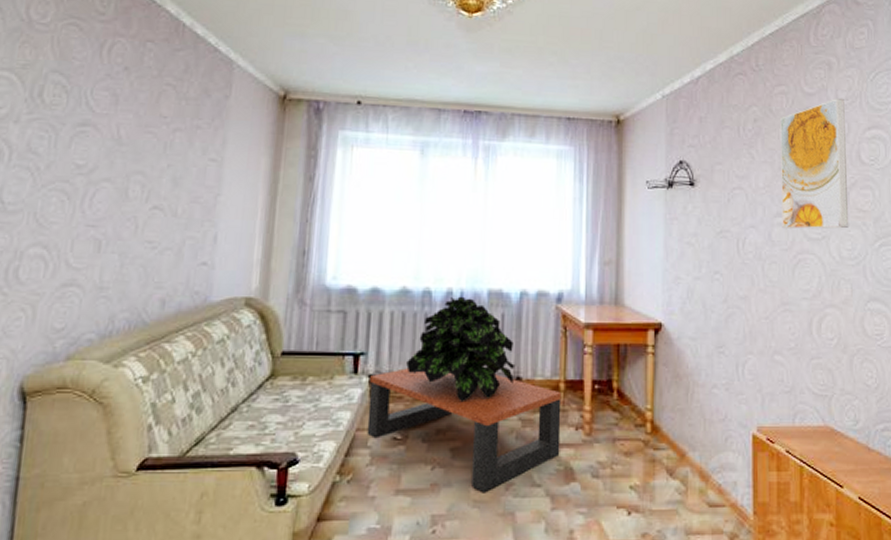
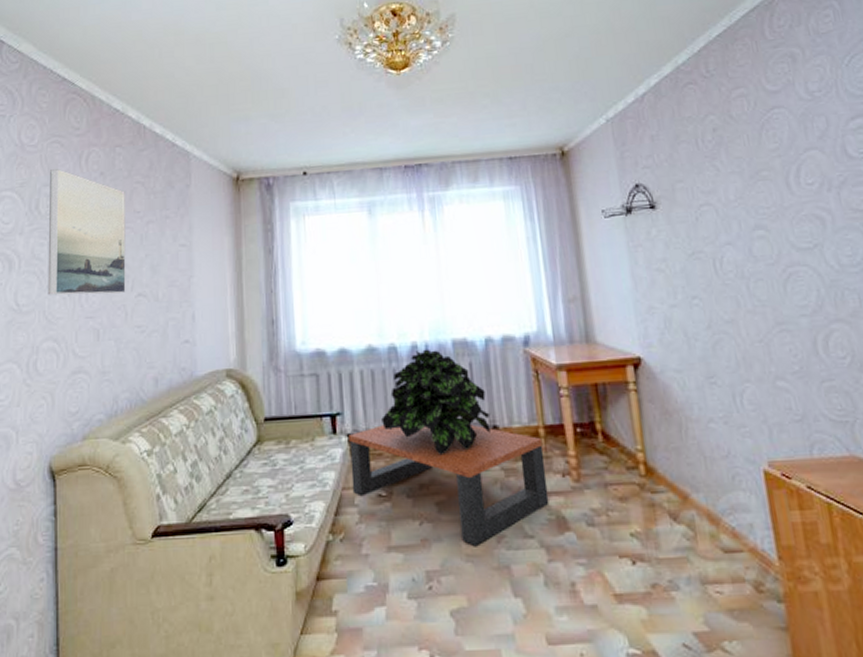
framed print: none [41,55,152,204] -> present [47,169,126,296]
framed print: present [780,99,849,229] -> none [743,91,846,241]

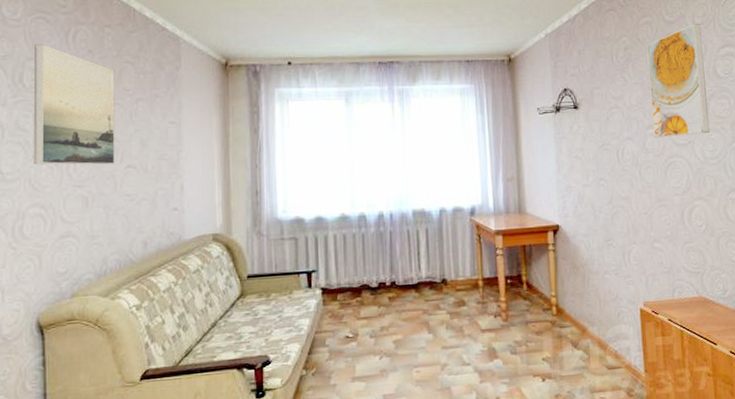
coffee table: present [349,424,549,546] -> none [322,278,483,373]
potted plant: present [381,349,491,456] -> none [351,217,441,304]
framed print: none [743,91,846,241] -> present [647,24,710,137]

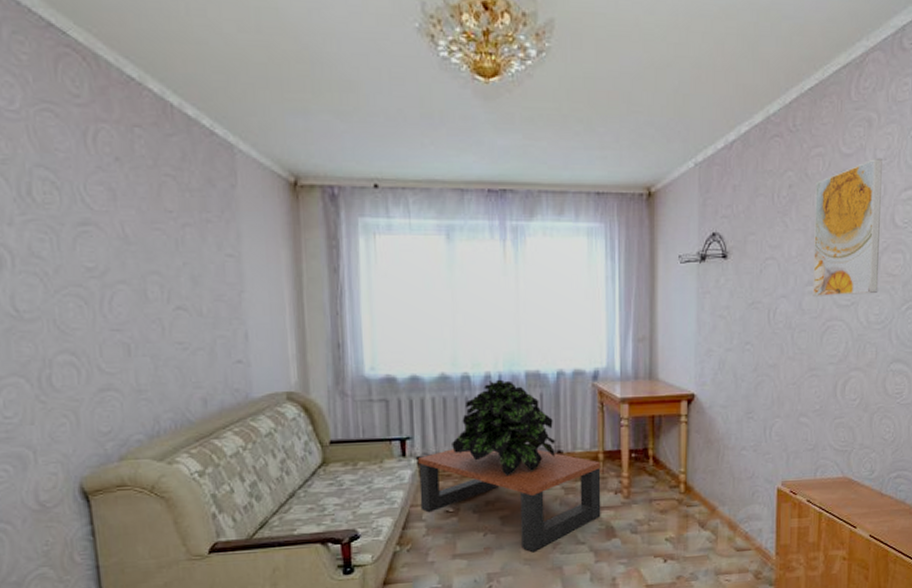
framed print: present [33,44,115,165] -> none [43,146,161,306]
coffee table: none [322,278,483,373] -> present [418,449,601,552]
potted plant: none [351,217,441,304] -> present [452,379,556,477]

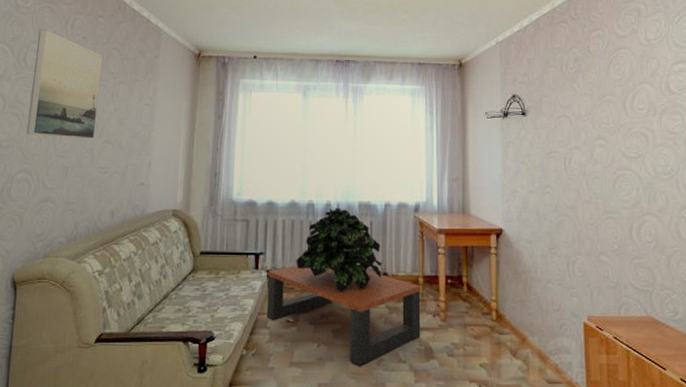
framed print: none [43,146,161,306] -> present [26,30,103,140]
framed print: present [812,159,882,296] -> none [597,39,662,149]

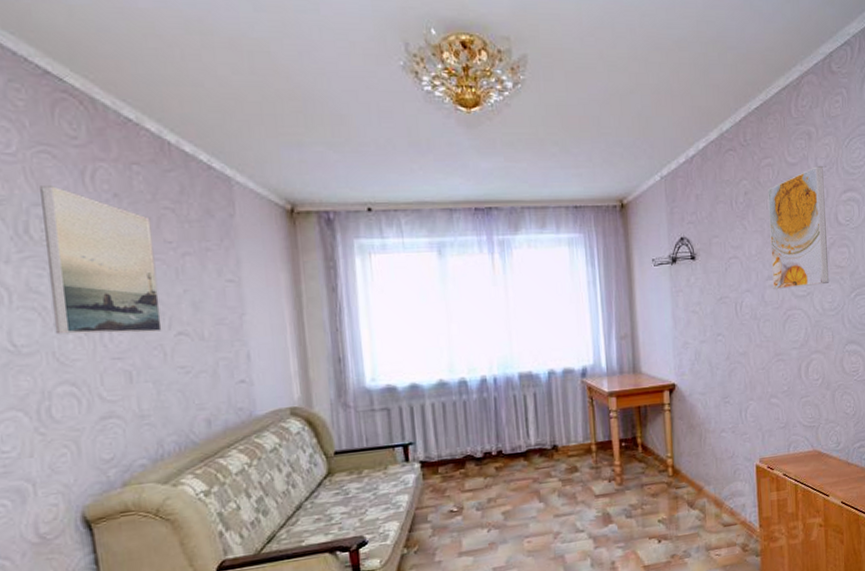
coffee table: present [266,265,421,366] -> none [421,445,597,543]
potted plant: present [296,207,383,293] -> none [453,382,551,474]
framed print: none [597,39,662,149] -> present [768,166,830,289]

